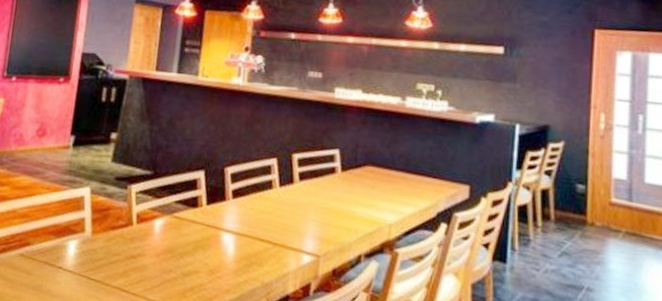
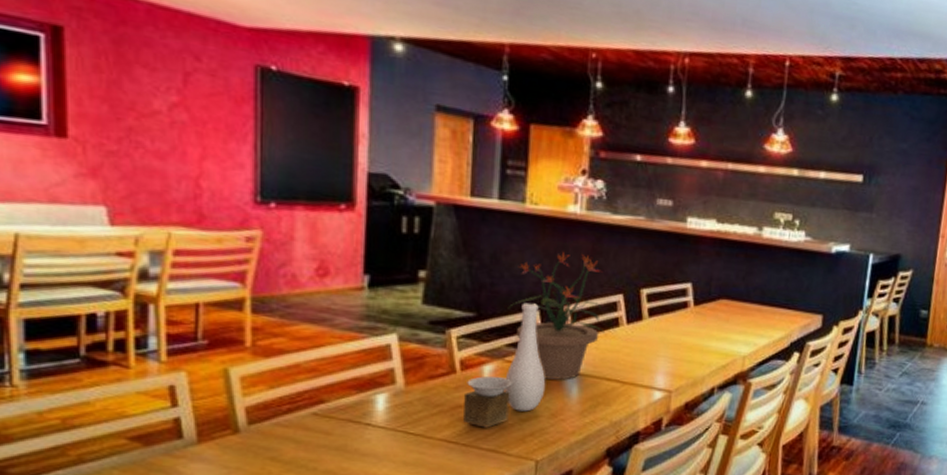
vase: none [135,163,207,280] -> present [463,302,546,428]
potted plant: none [178,118,260,238] -> present [507,251,604,380]

